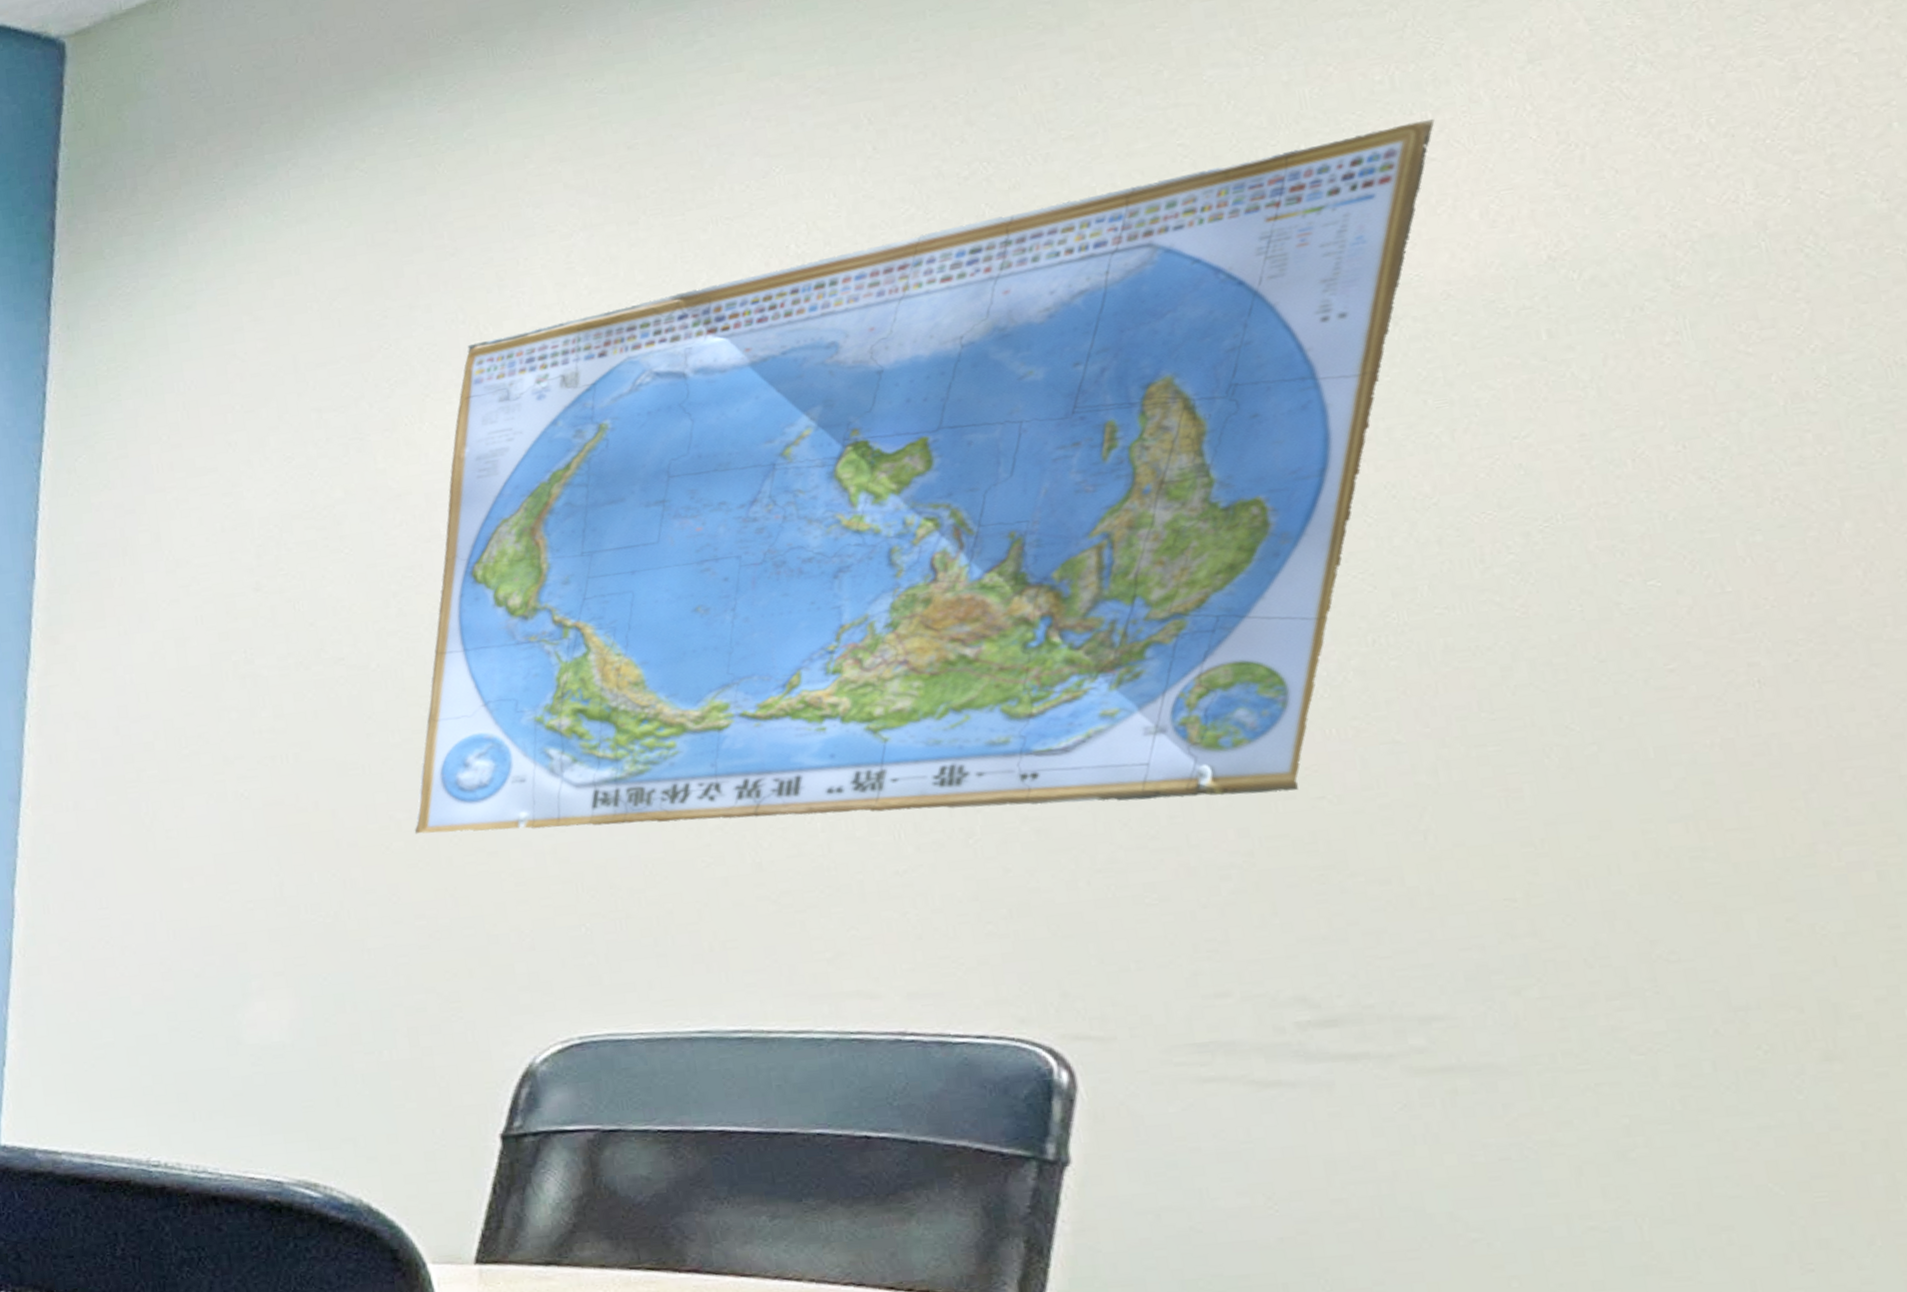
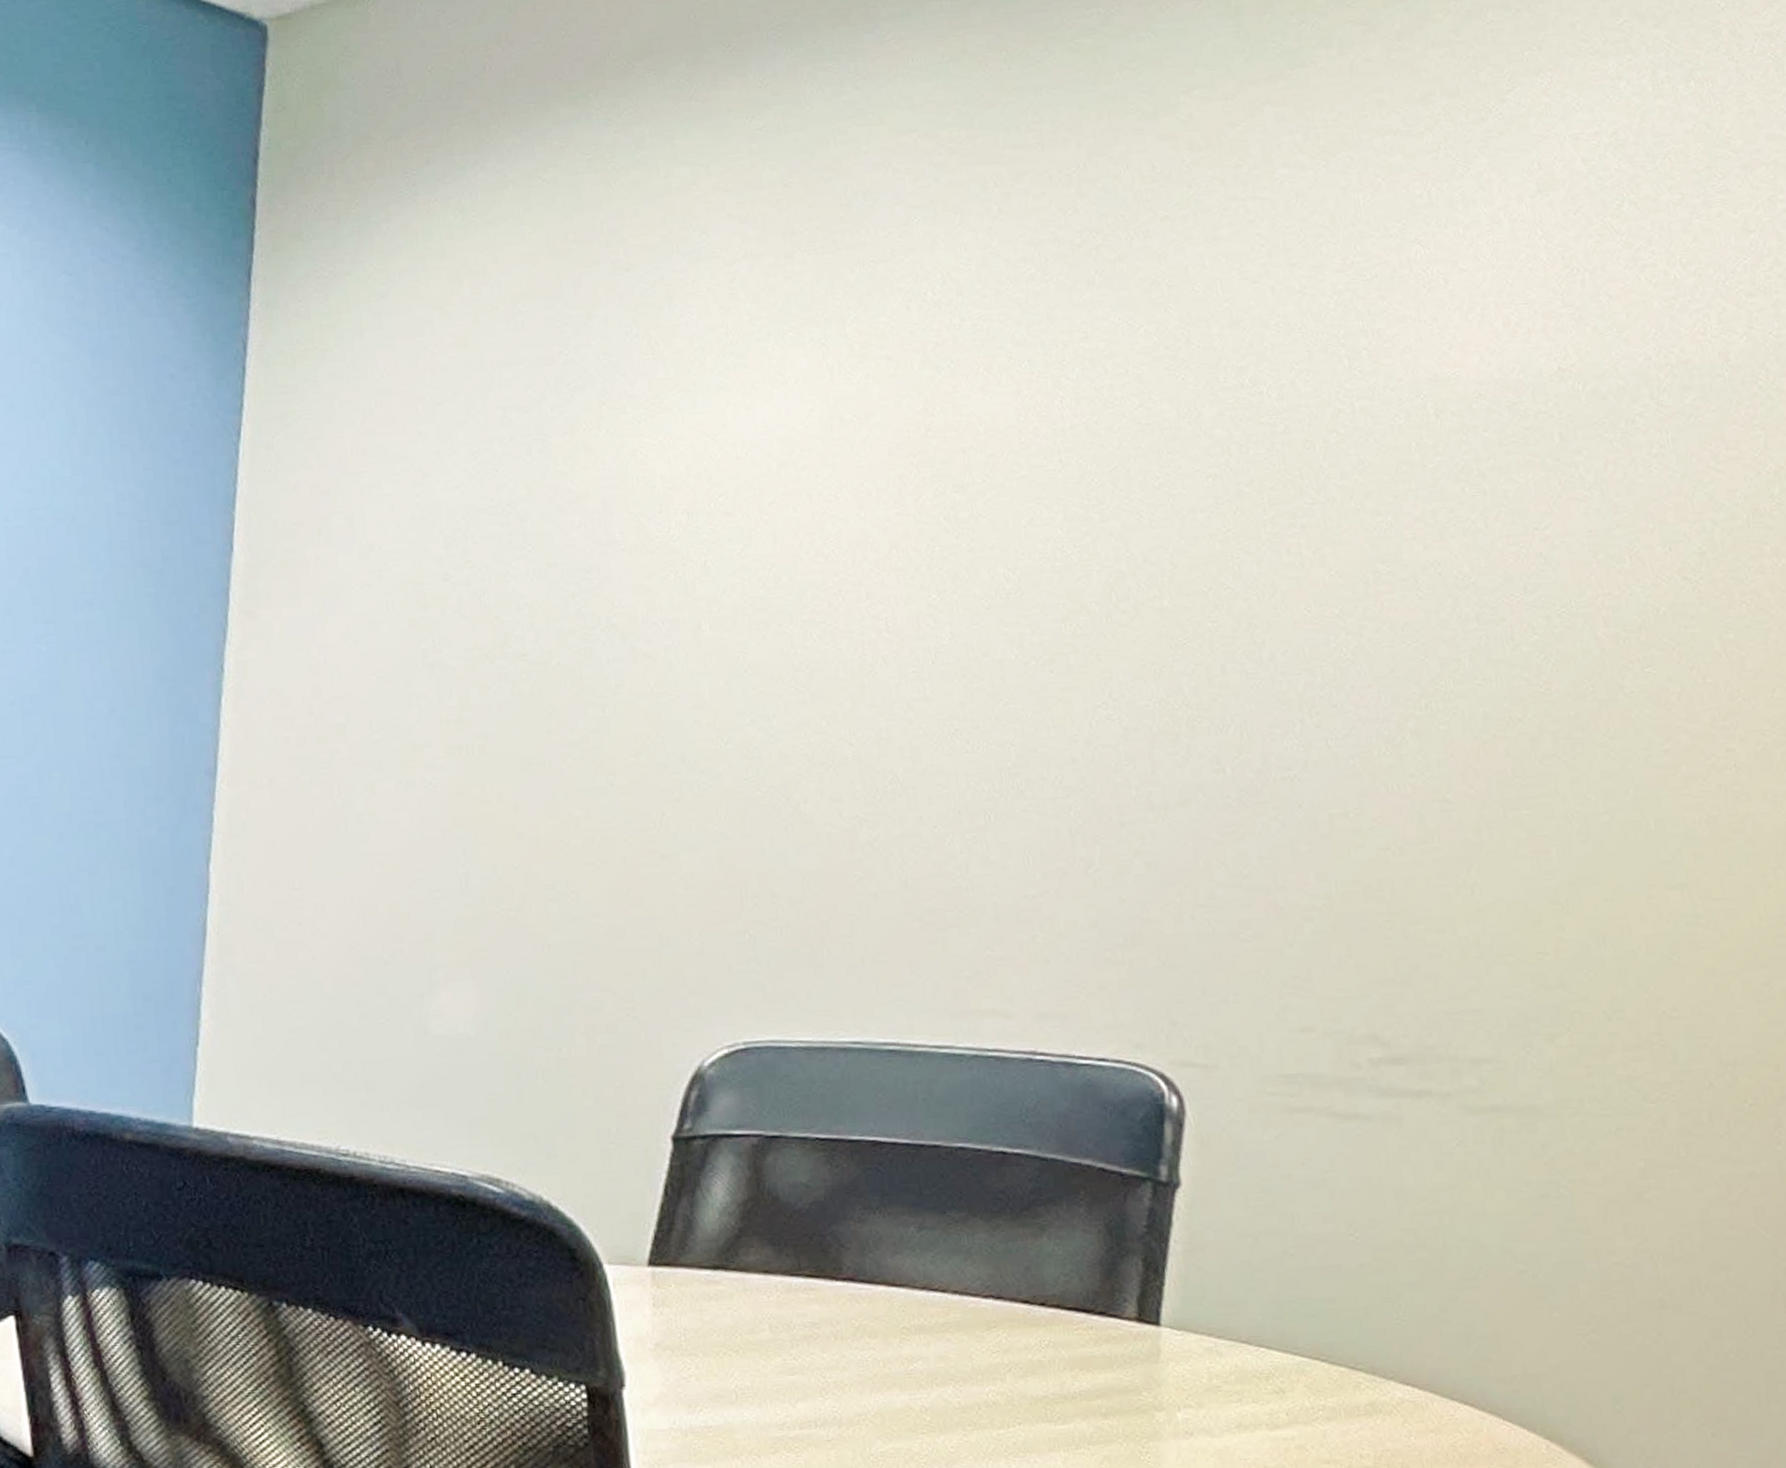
world map: present [414,119,1435,835] -> none [591,234,1465,842]

